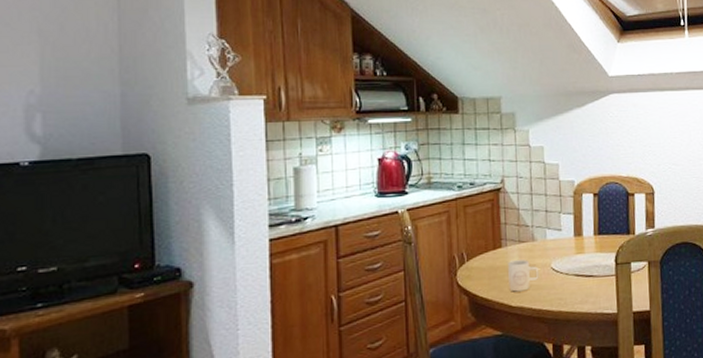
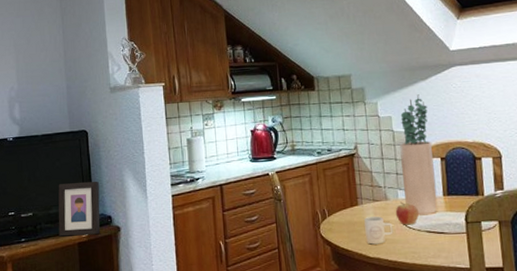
picture frame: none [98,221,164,299] -> present [58,181,101,237]
fruit: none [542,242,568,269] -> present [395,201,420,225]
vase: none [551,123,588,258] -> present [399,94,438,216]

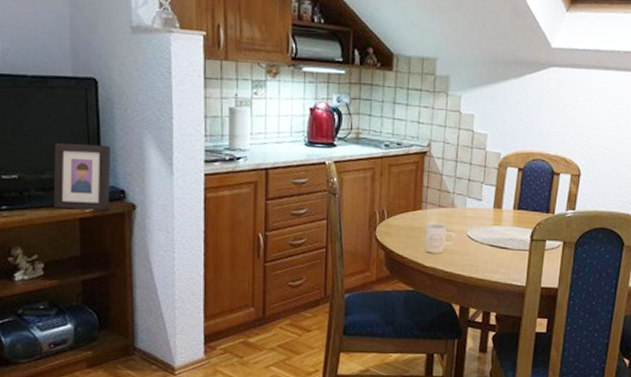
fruit: present [395,201,420,225] -> none [460,210,486,237]
vase: present [399,94,438,216] -> none [473,93,515,228]

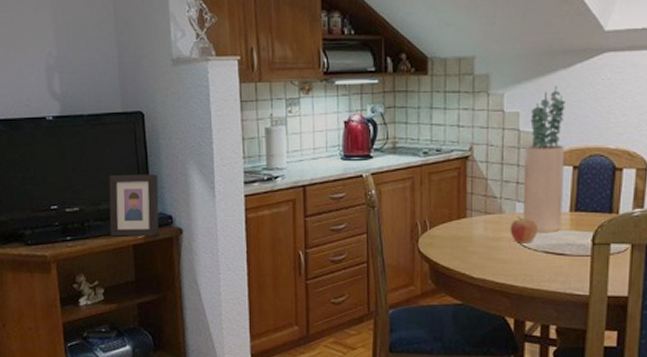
mug: present [424,223,455,254] -> none [470,232,505,264]
fruit: none [460,210,486,237] -> present [510,216,539,243]
vase: none [473,93,515,228] -> present [524,86,566,233]

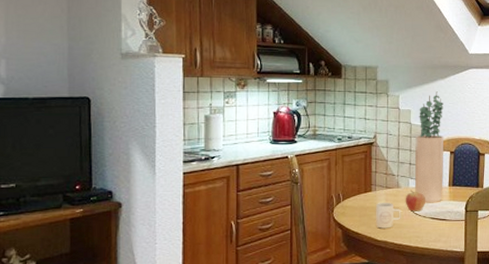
picture frame: present [109,173,159,237] -> none [47,153,100,211]
mug: none [470,232,505,264] -> present [375,203,401,229]

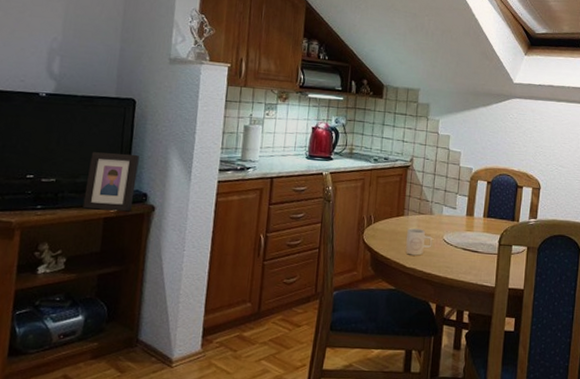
picture frame: none [47,153,100,211] -> present [82,152,139,212]
fruit: present [405,190,426,212] -> none [437,217,459,241]
vase: present [415,91,444,203] -> none [448,119,484,234]

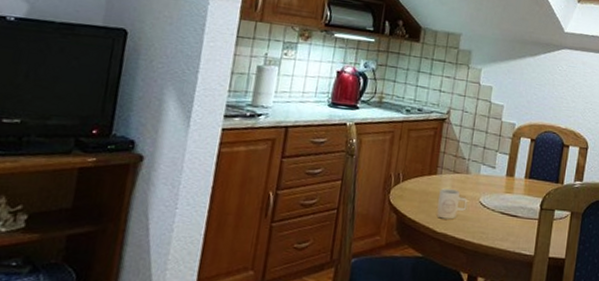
picture frame: present [82,152,139,212] -> none [52,89,128,162]

